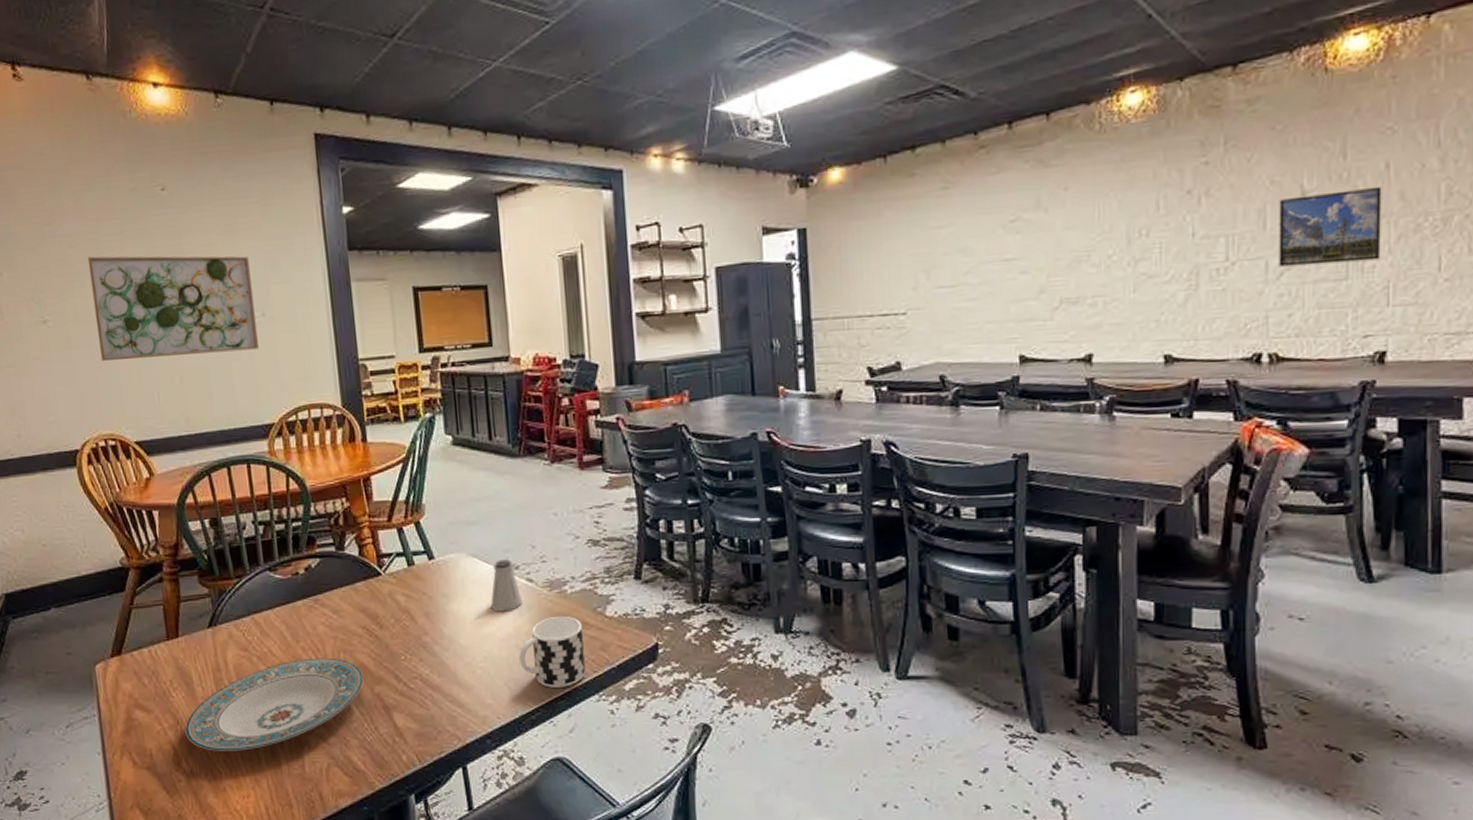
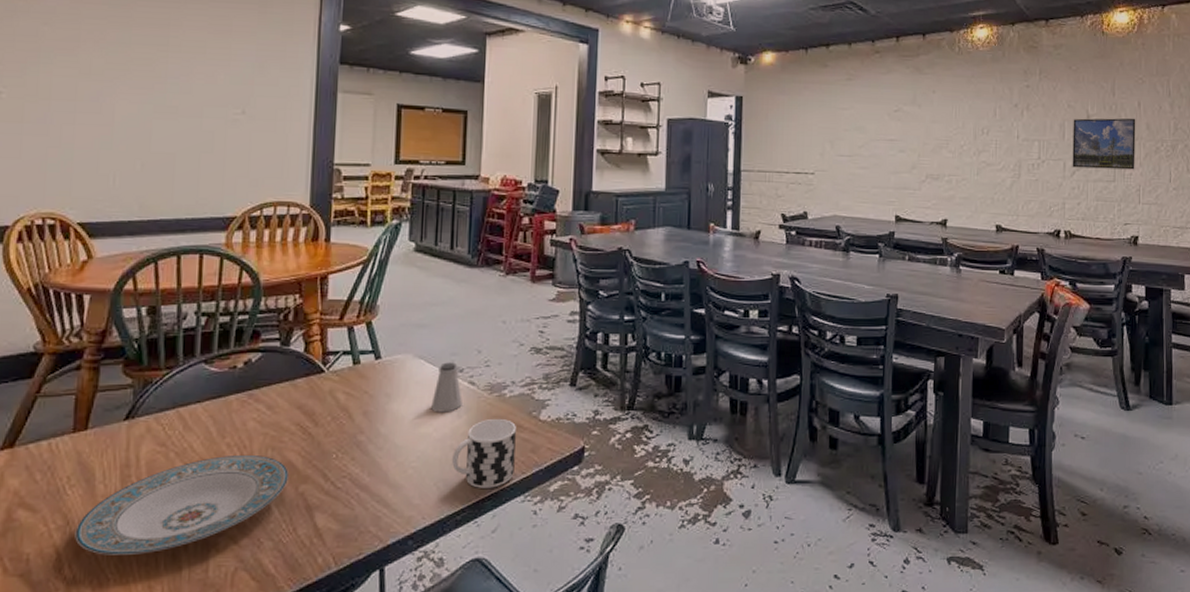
wall art: present [87,256,259,362] -> none [55,36,237,144]

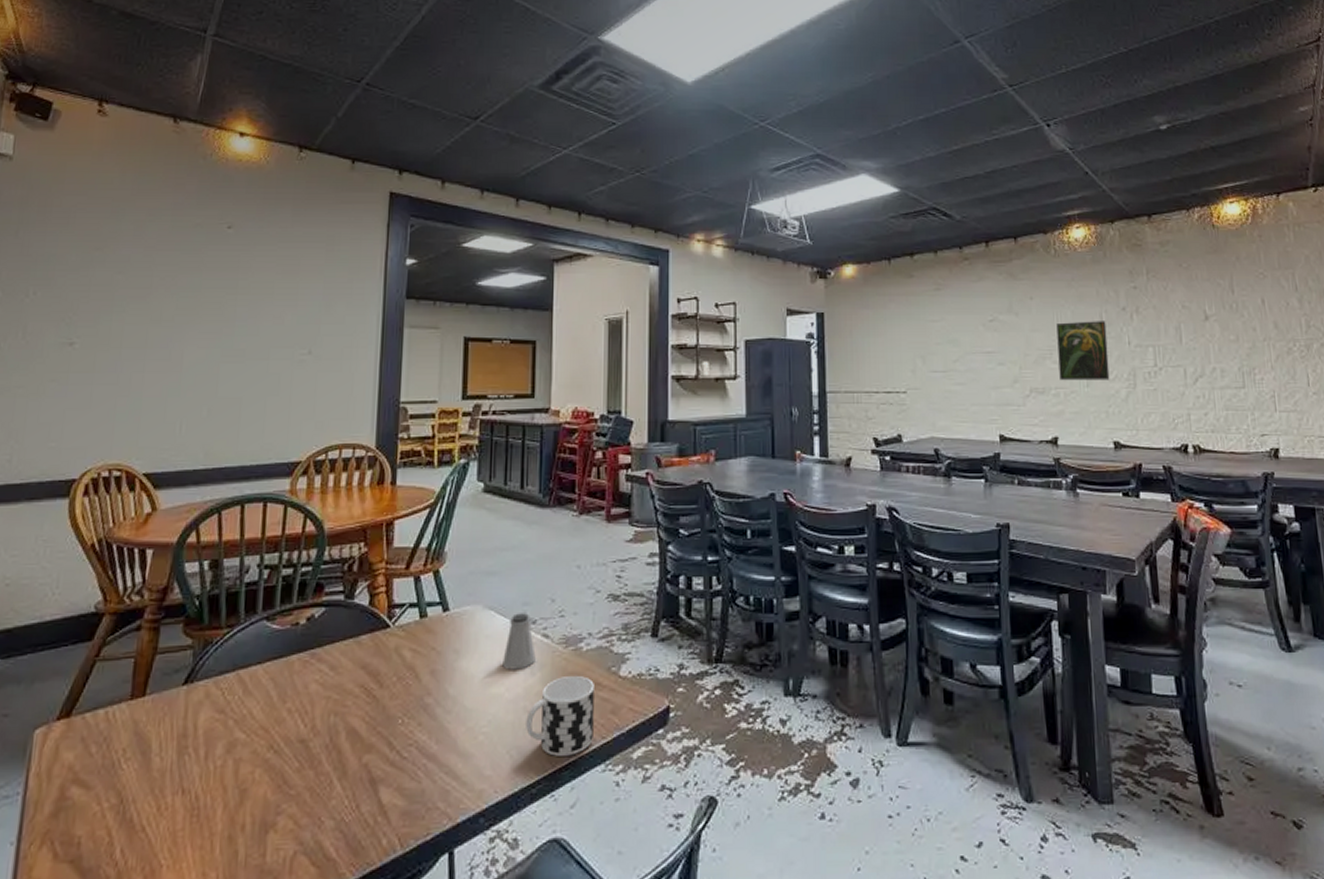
plate: present [75,454,289,555] -> none [128,721,352,838]
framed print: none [953,115,999,170] -> present [1056,321,1110,381]
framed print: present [1072,118,1136,170] -> none [1190,316,1266,374]

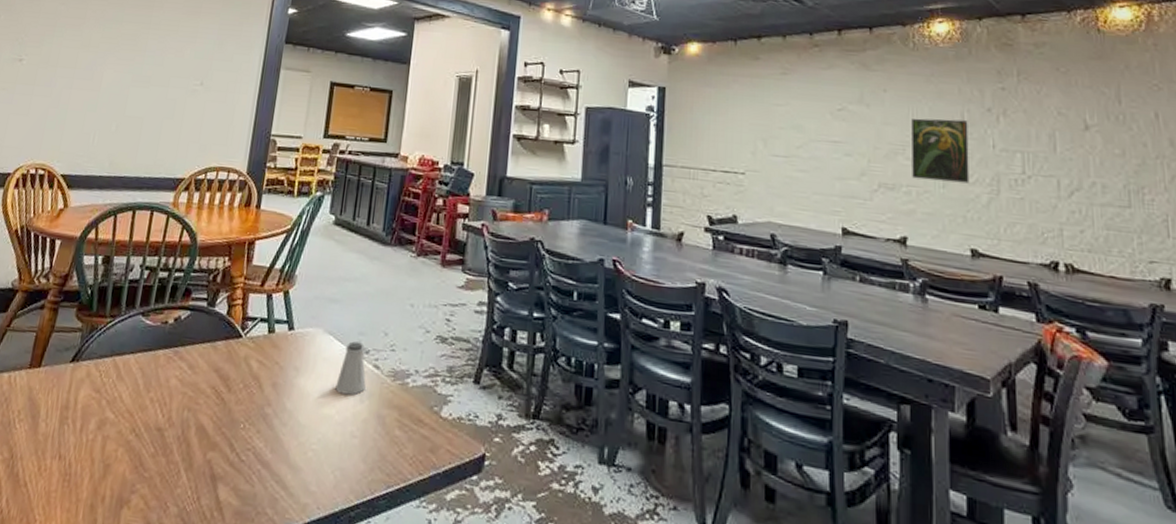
cup: present [526,675,594,756] -> none [351,408,417,486]

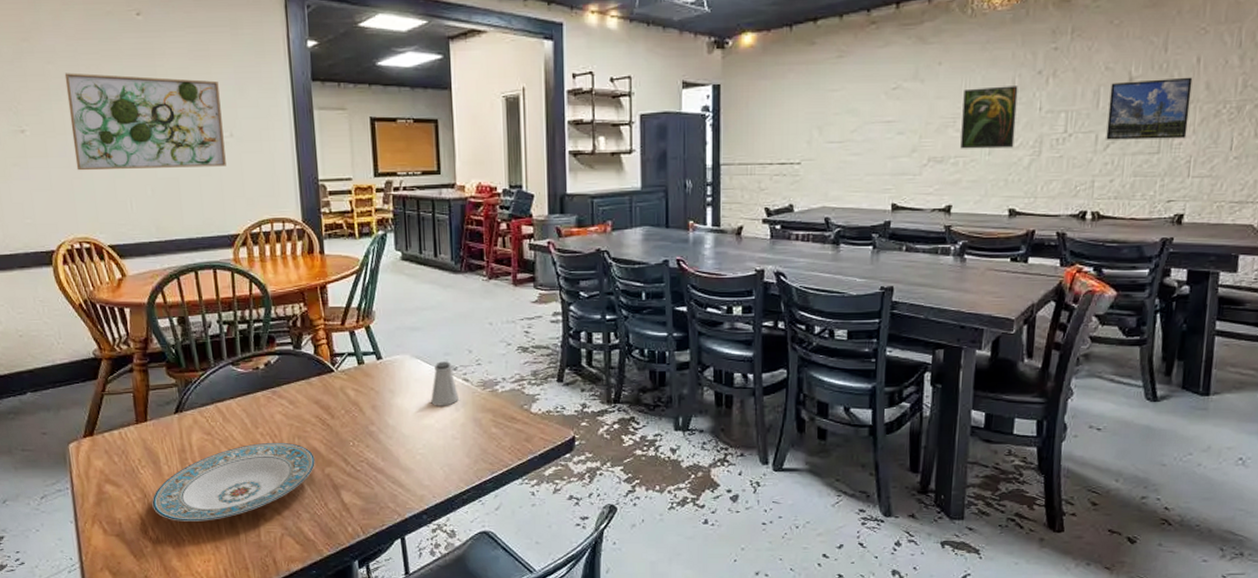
plate: none [15,410,200,500] -> present [152,442,315,521]
wall art: none [56,14,202,112] -> present [64,73,226,171]
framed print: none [1066,129,1158,195] -> present [1106,77,1193,140]

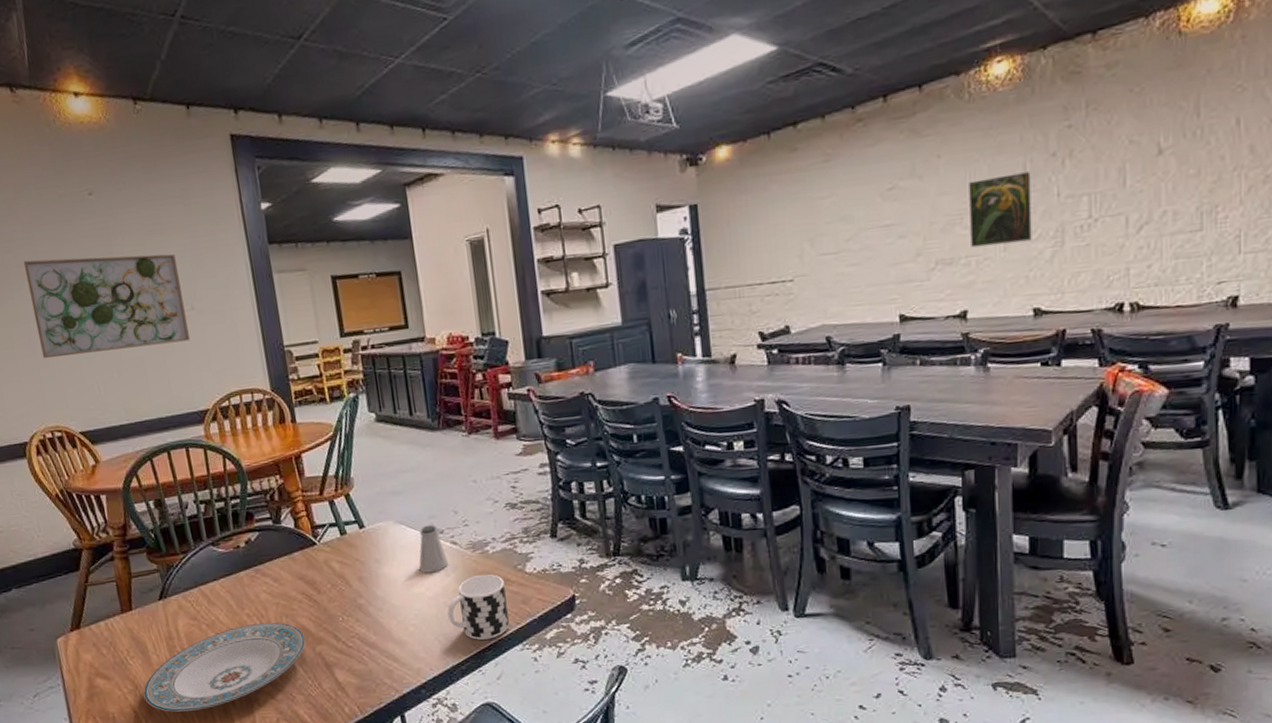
cup: none [454,411,511,472] -> present [447,574,509,640]
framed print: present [1106,77,1193,140] -> none [1138,141,1233,222]

